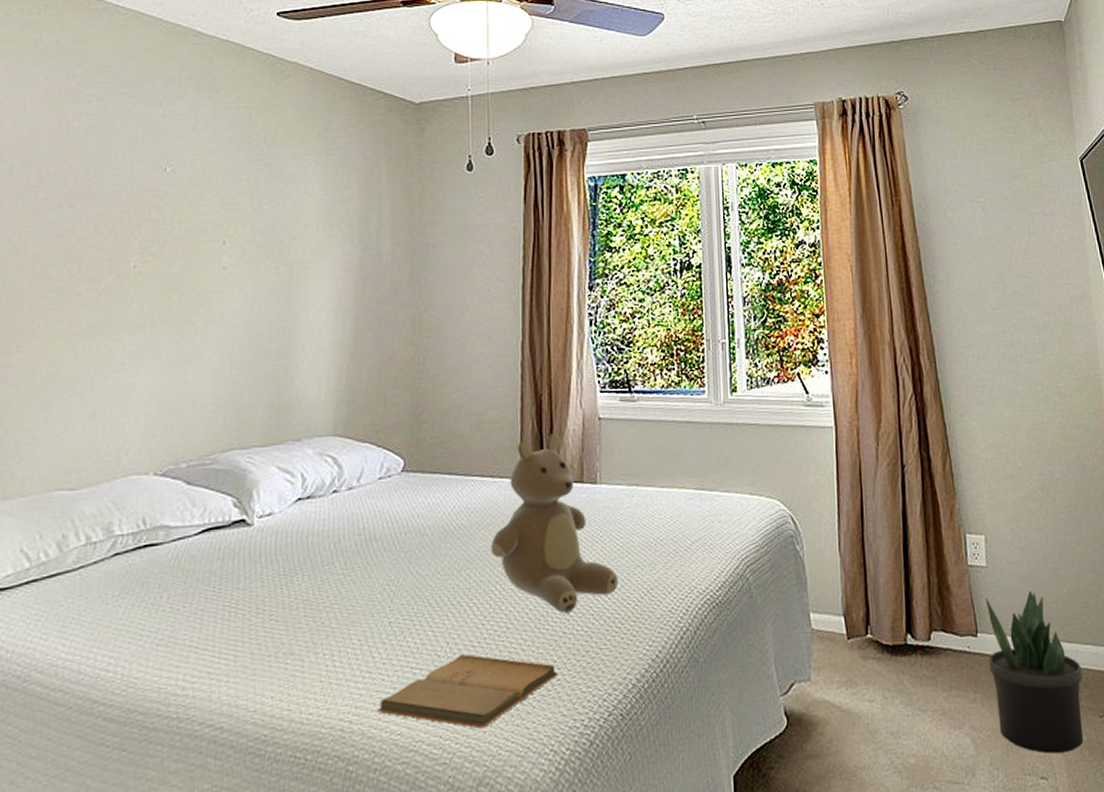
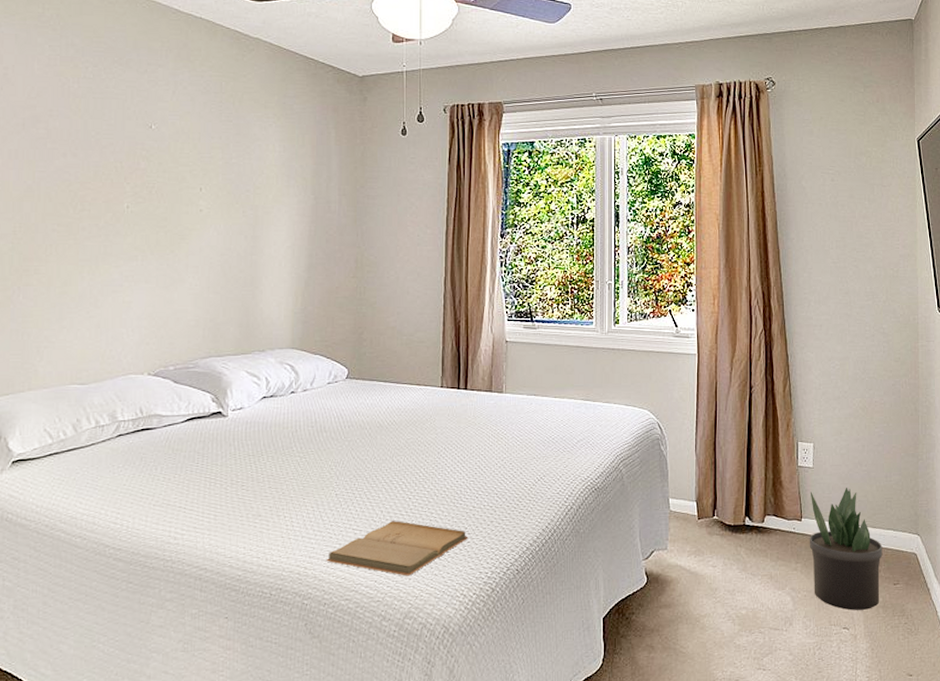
teddy bear: present [490,433,619,613] -> none [416,352,518,492]

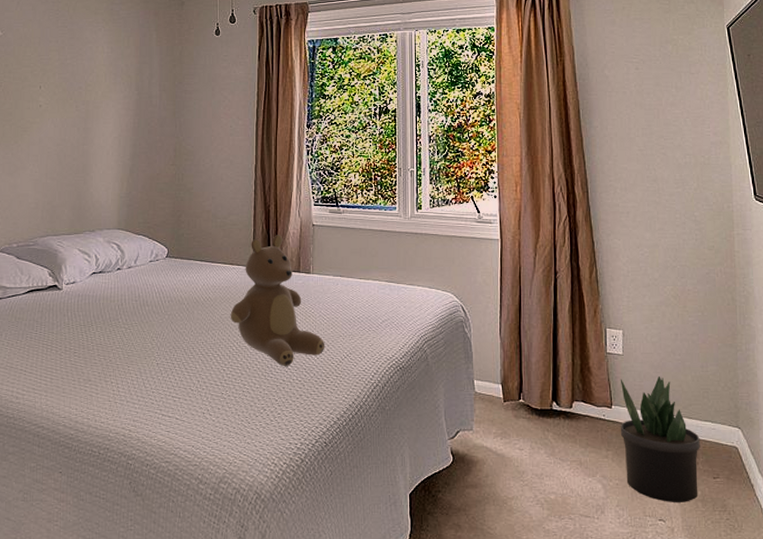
book: present [326,521,469,576] -> none [148,391,279,443]
teddy bear: none [416,352,518,492] -> present [230,235,325,366]

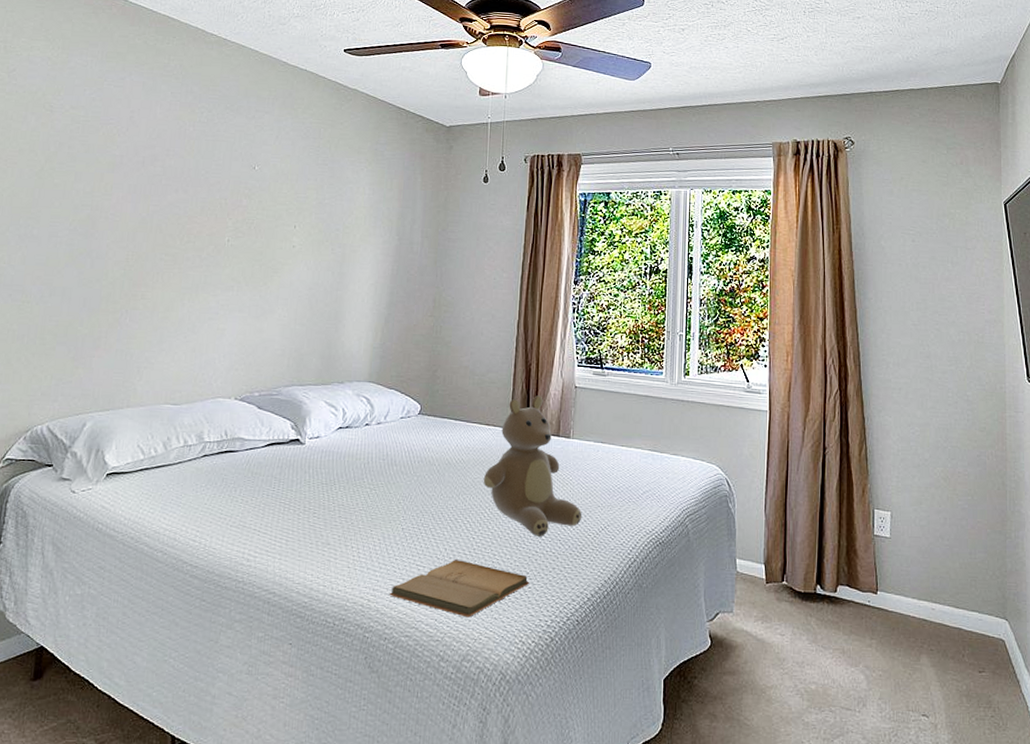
book: none [148,391,279,443] -> present [389,560,530,618]
planter: present [620,377,700,502] -> none [885,562,967,697]

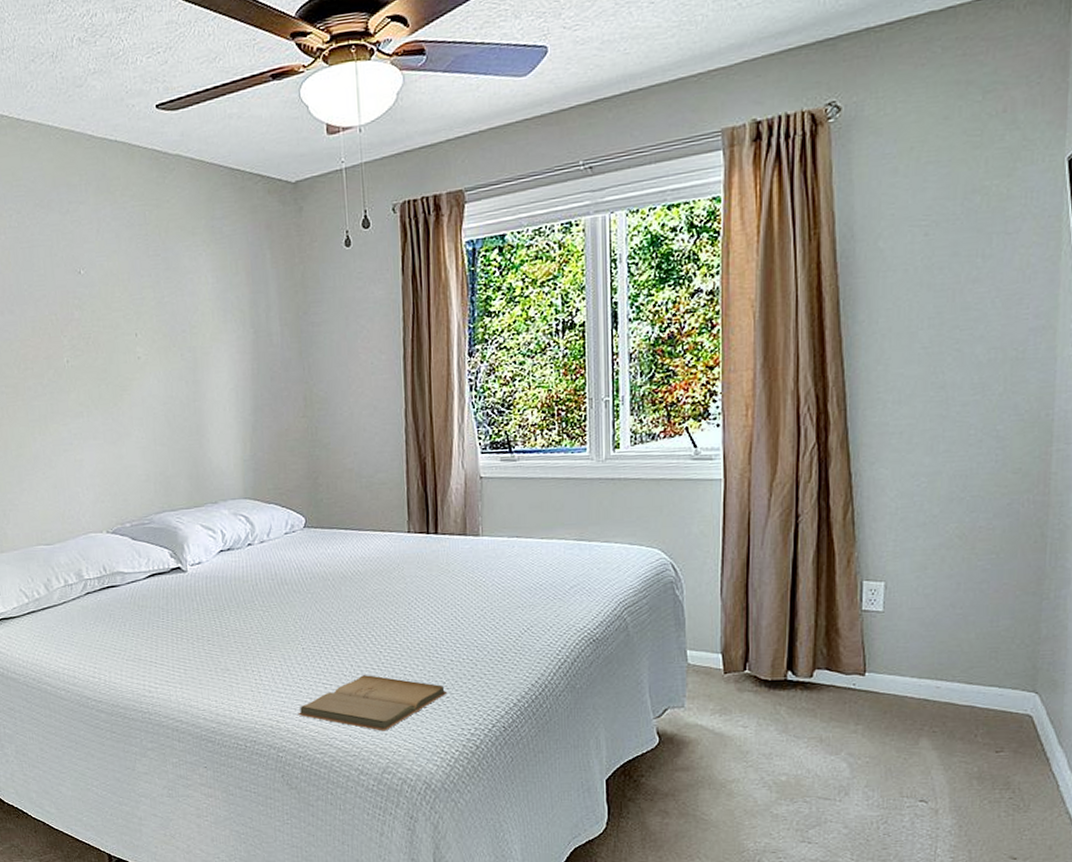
teddy bear: present [483,395,582,537] -> none [384,492,501,644]

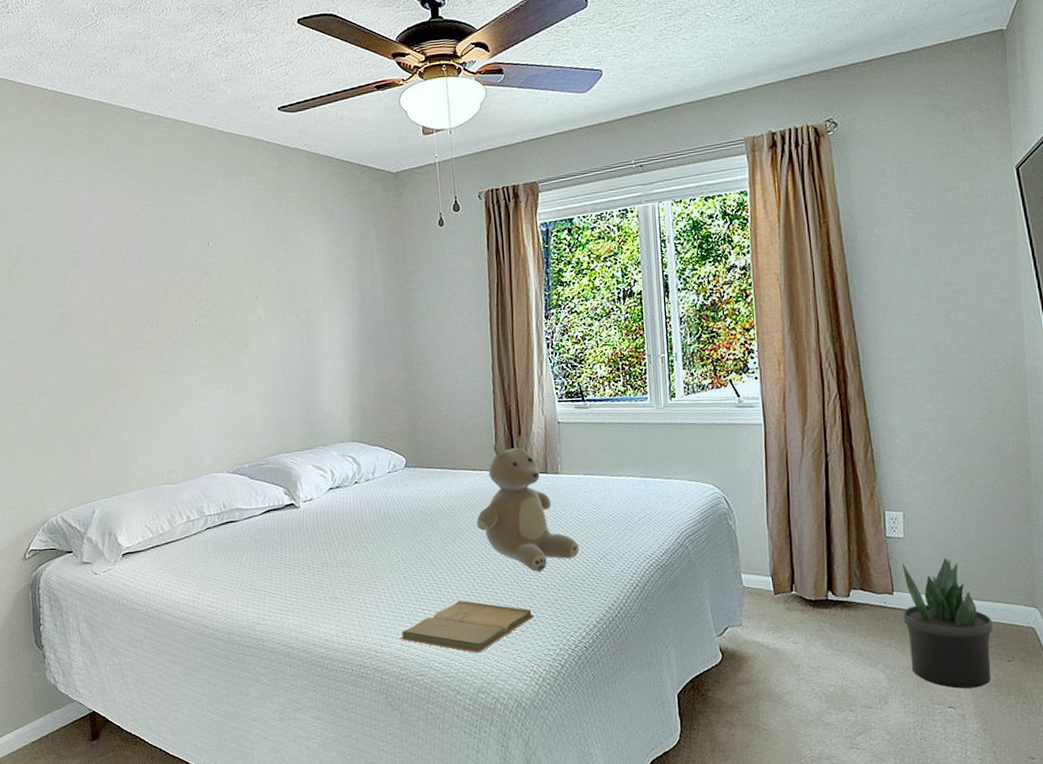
teddy bear: none [384,492,501,644] -> present [476,435,580,572]
planter: none [874,636,981,781] -> present [901,558,993,689]

